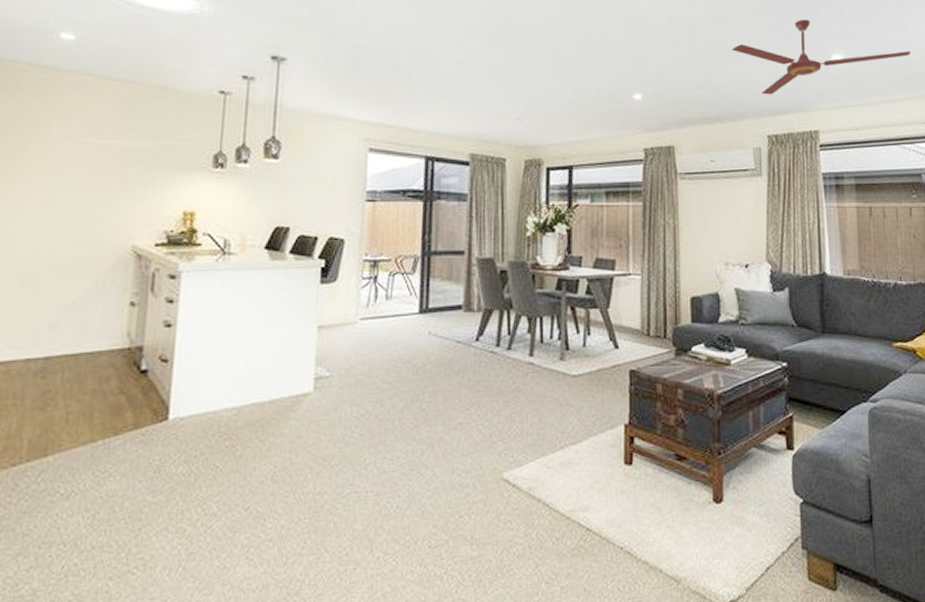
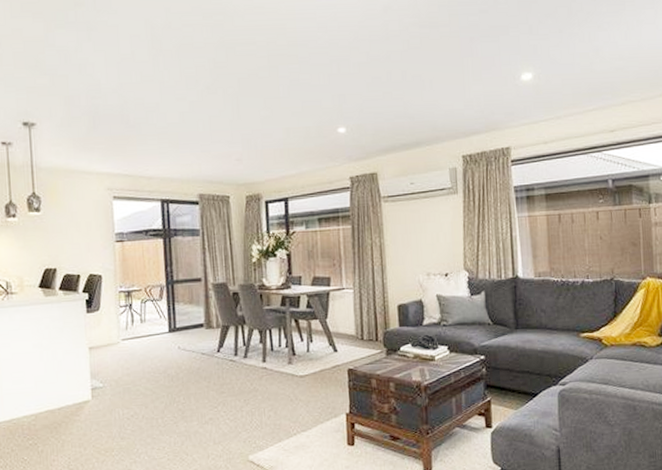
ceiling fan: present [731,19,911,95] -> none [426,41,599,118]

